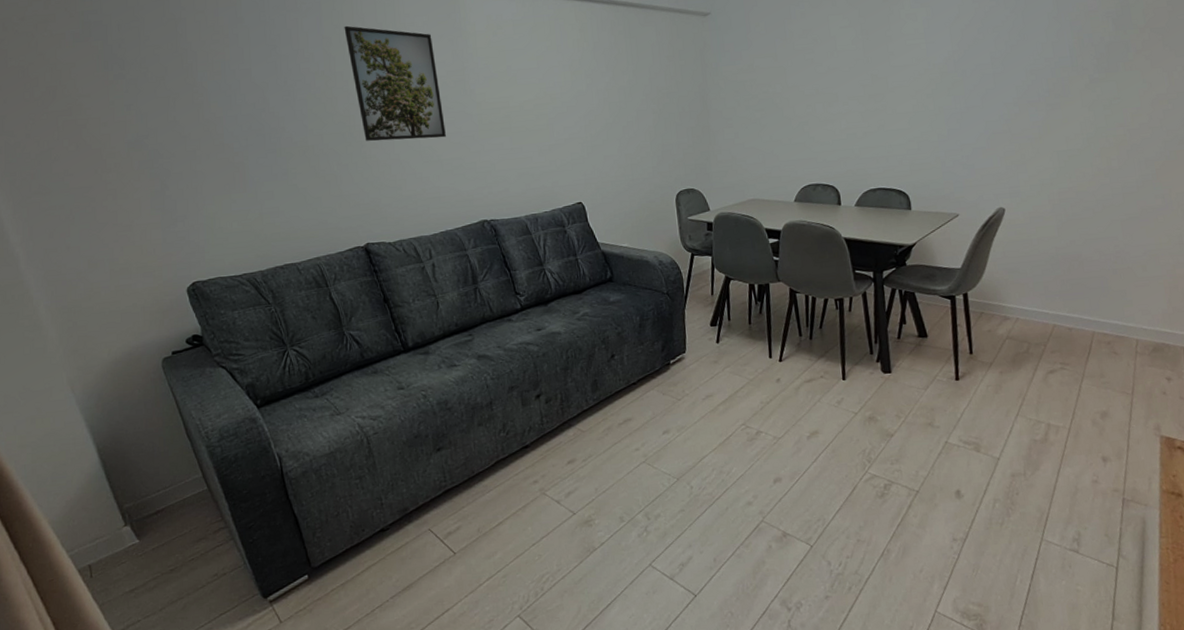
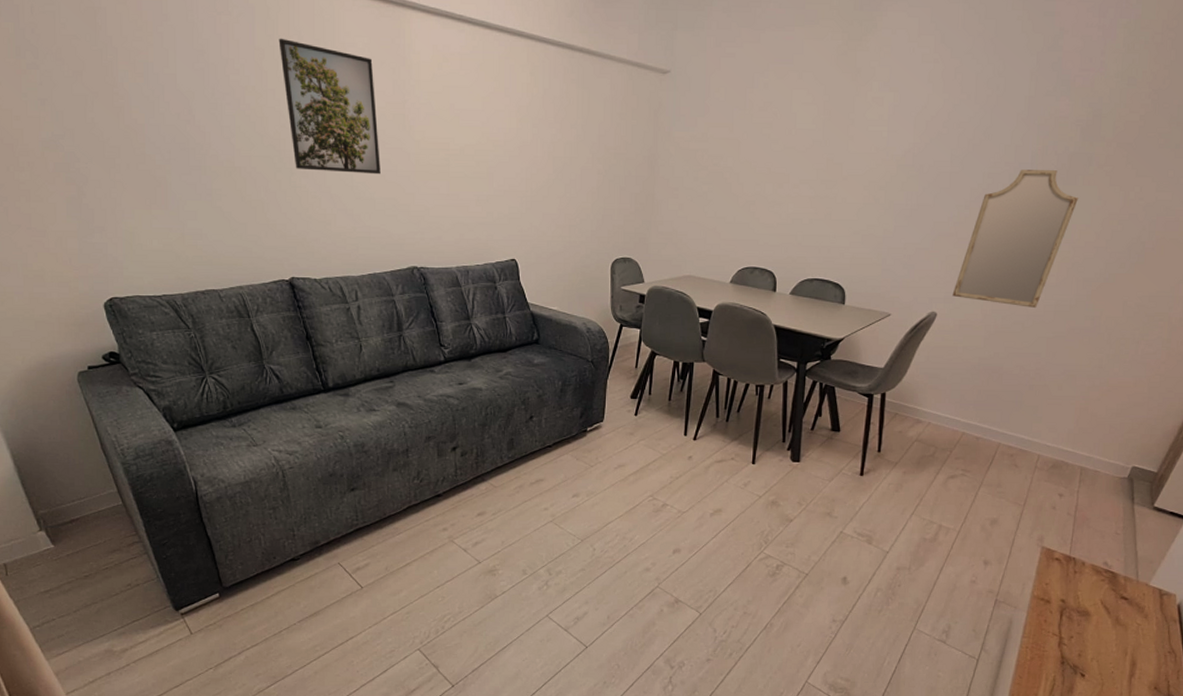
home mirror: none [1016,60,1124,193] -> present [952,170,1078,309]

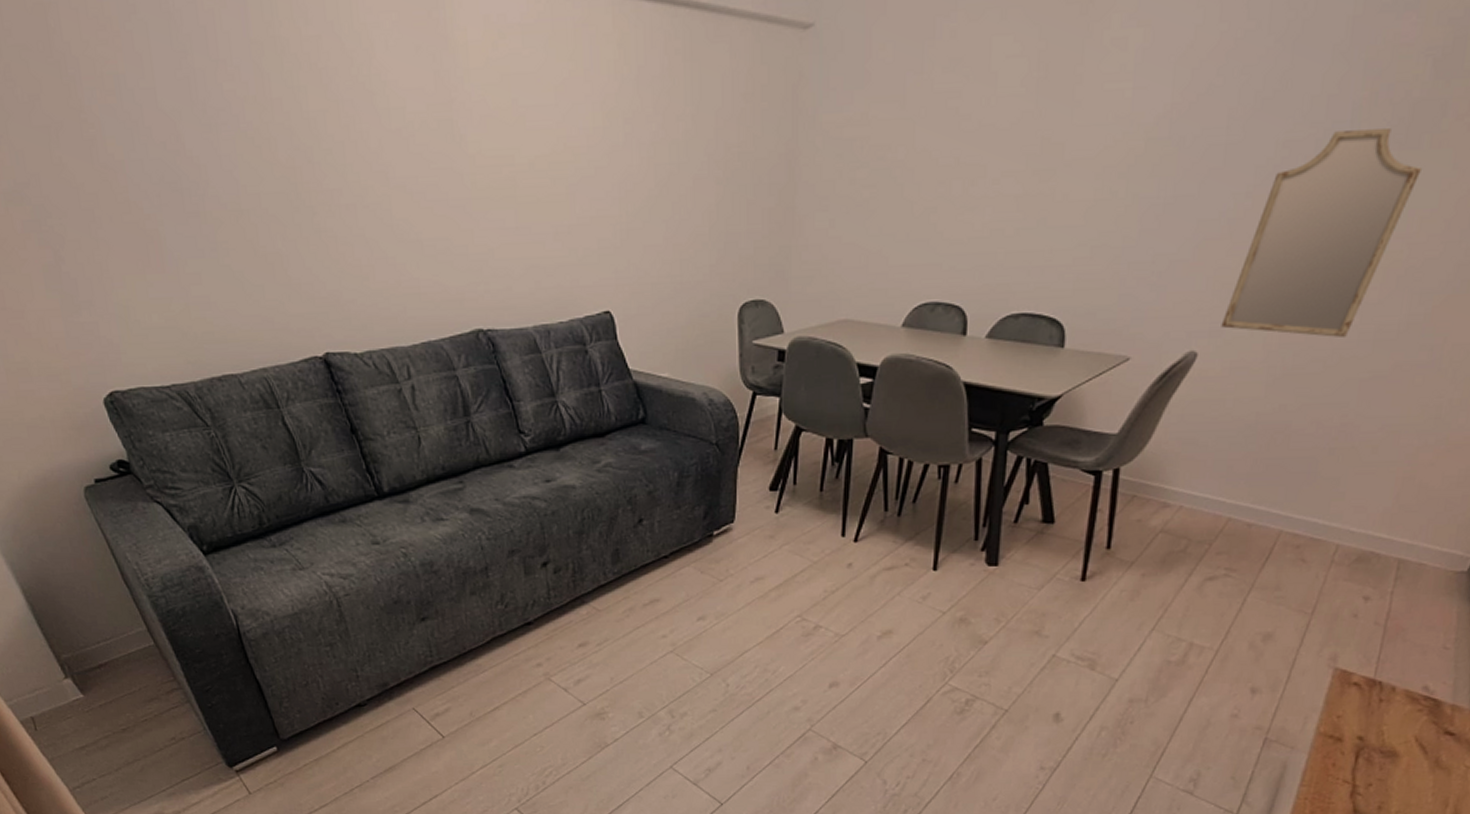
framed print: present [278,38,380,175] -> none [280,23,427,208]

